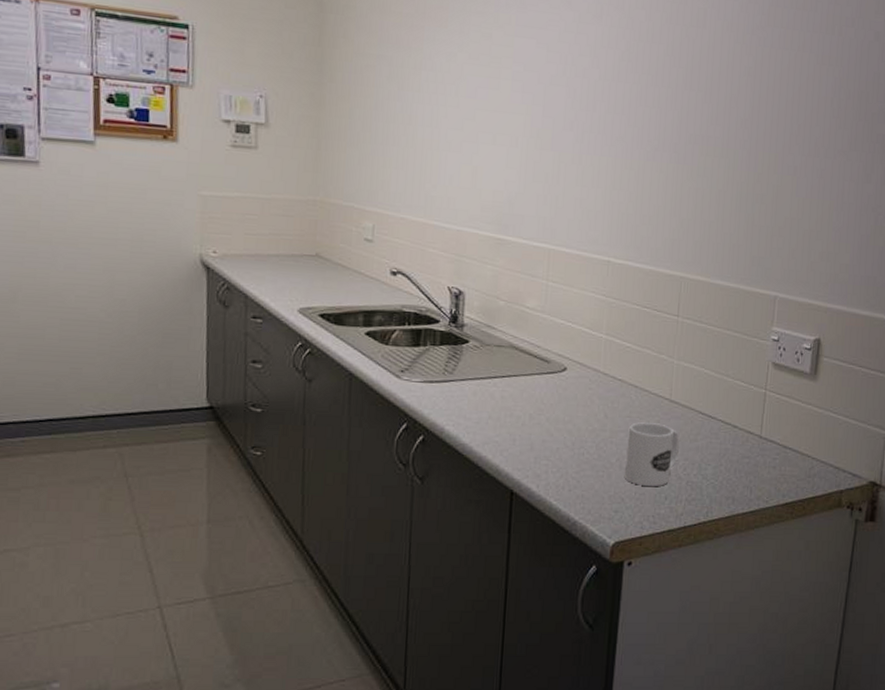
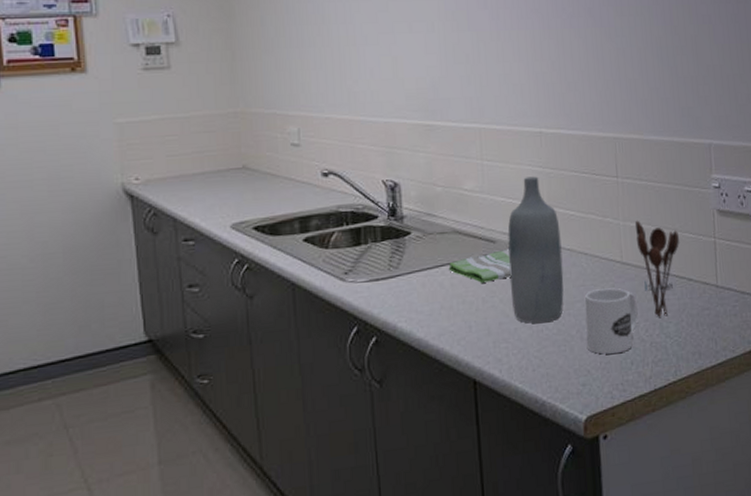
dish towel: none [501,369,563,400] -> present [448,248,511,283]
bottle: none [558,303,615,447] -> present [507,176,564,324]
utensil holder: none [687,361,730,459] -> present [635,220,679,317]

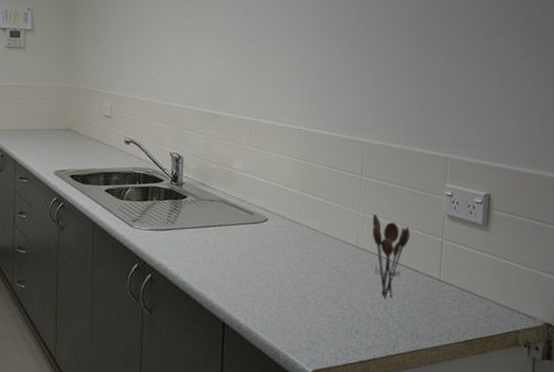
dish towel: present [448,248,511,283] -> none [213,220,265,246]
bottle: present [507,176,564,324] -> none [261,165,308,287]
mug: present [584,287,638,355] -> none [320,266,367,322]

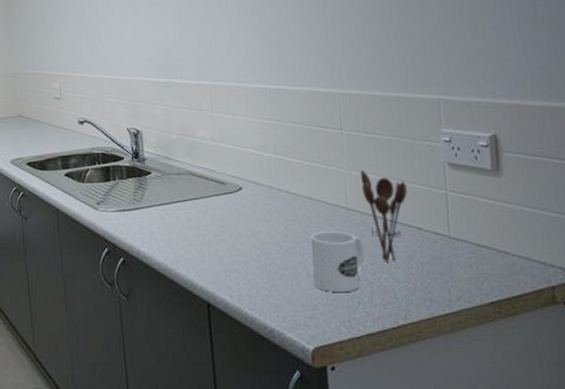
mug: none [320,266,367,322] -> present [310,231,365,292]

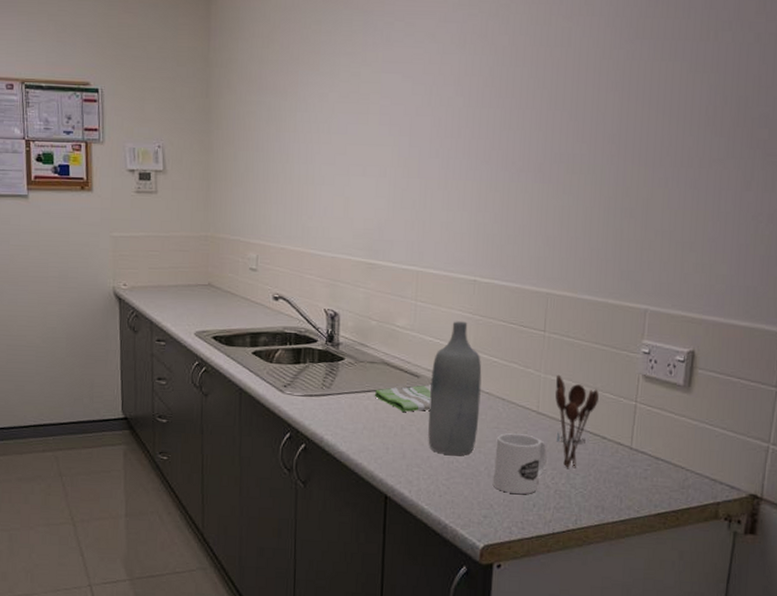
dish towel: none [184,189,240,219] -> present [374,384,432,412]
bottle: none [236,127,290,259] -> present [428,321,482,456]

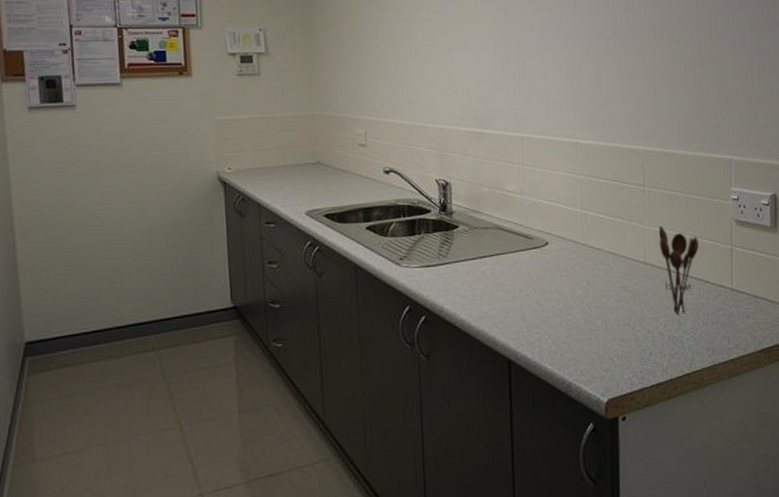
dish towel: present [374,384,432,412] -> none [490,244,545,274]
bottle: present [428,321,482,456] -> none [543,182,592,313]
mug: present [493,433,547,494] -> none [610,285,658,345]

